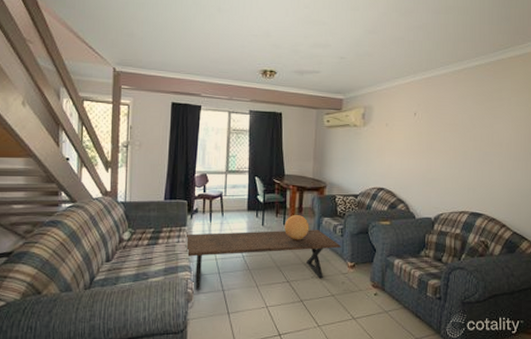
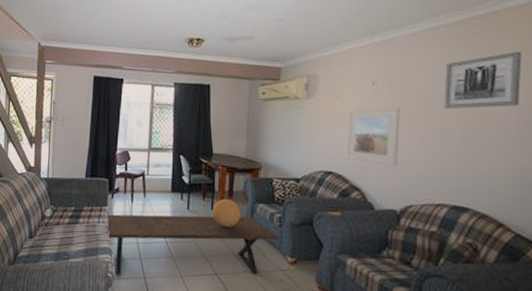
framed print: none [394,134,435,183] -> present [345,107,400,167]
wall art: none [466,91,519,136] -> present [444,51,522,110]

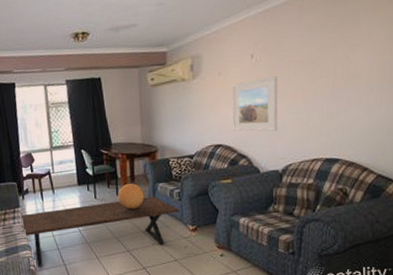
wall art: present [444,51,522,110] -> none [315,8,381,73]

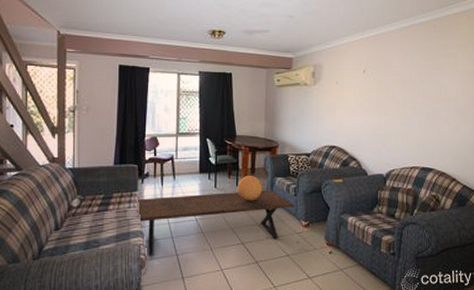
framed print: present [231,76,278,132] -> none [345,91,385,139]

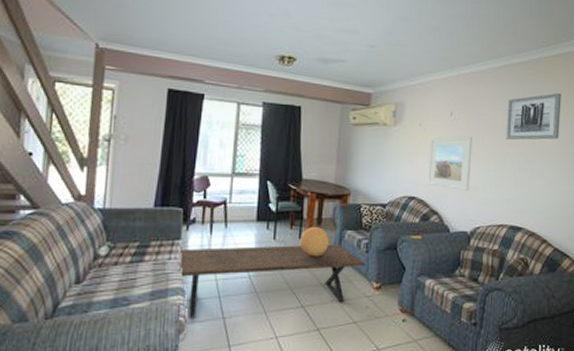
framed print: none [345,91,385,139] -> present [427,136,472,192]
wall art: none [414,46,465,92] -> present [506,92,561,140]

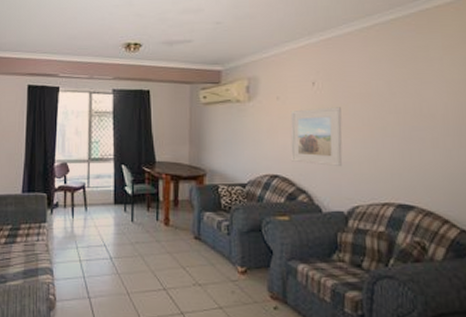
coffee table: present [180,244,367,318] -> none [47,226,229,296]
decorative sphere: present [300,226,330,257] -> none [158,208,188,239]
wall art: present [506,92,561,140] -> none [382,47,455,107]

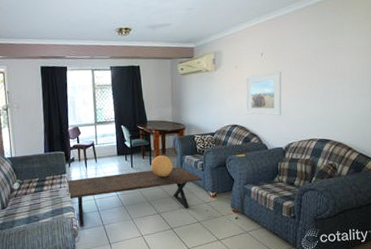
coffee table: none [47,226,229,296] -> present [67,167,204,226]
decorative sphere: none [158,208,188,239] -> present [151,155,173,178]

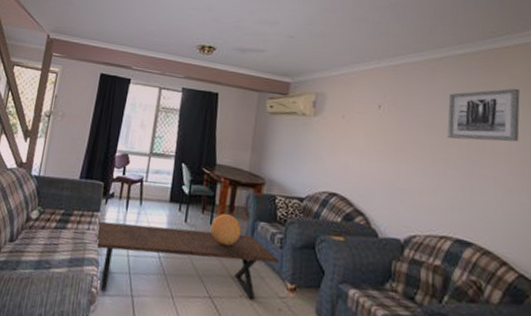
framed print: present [245,71,282,116] -> none [350,130,405,193]
wall art: none [310,23,360,70] -> present [447,88,520,142]

